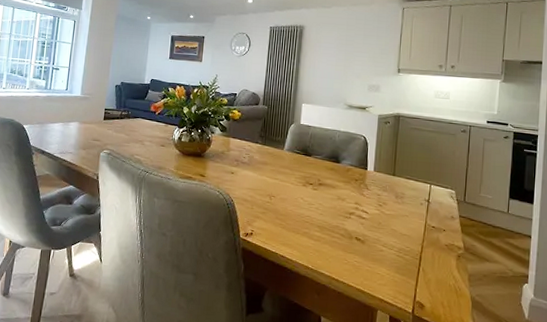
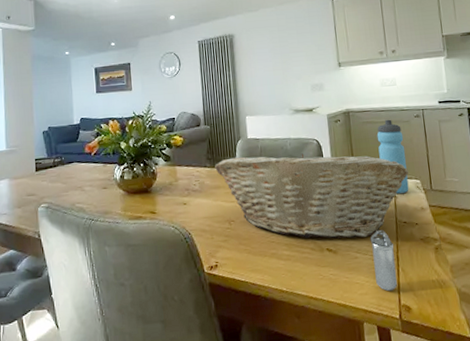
fruit basket: none [266,139,445,234] -> present [215,153,408,239]
shaker: none [396,230,419,287] -> present [369,230,398,292]
water bottle: none [421,129,447,200] -> present [377,119,409,194]

